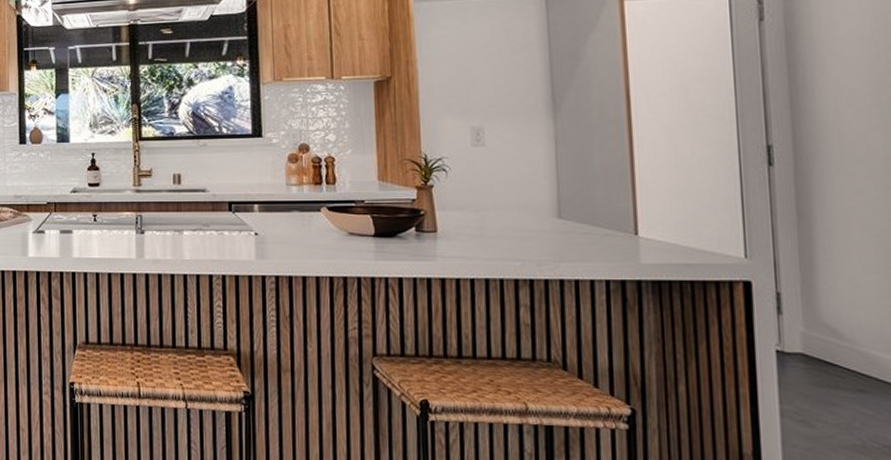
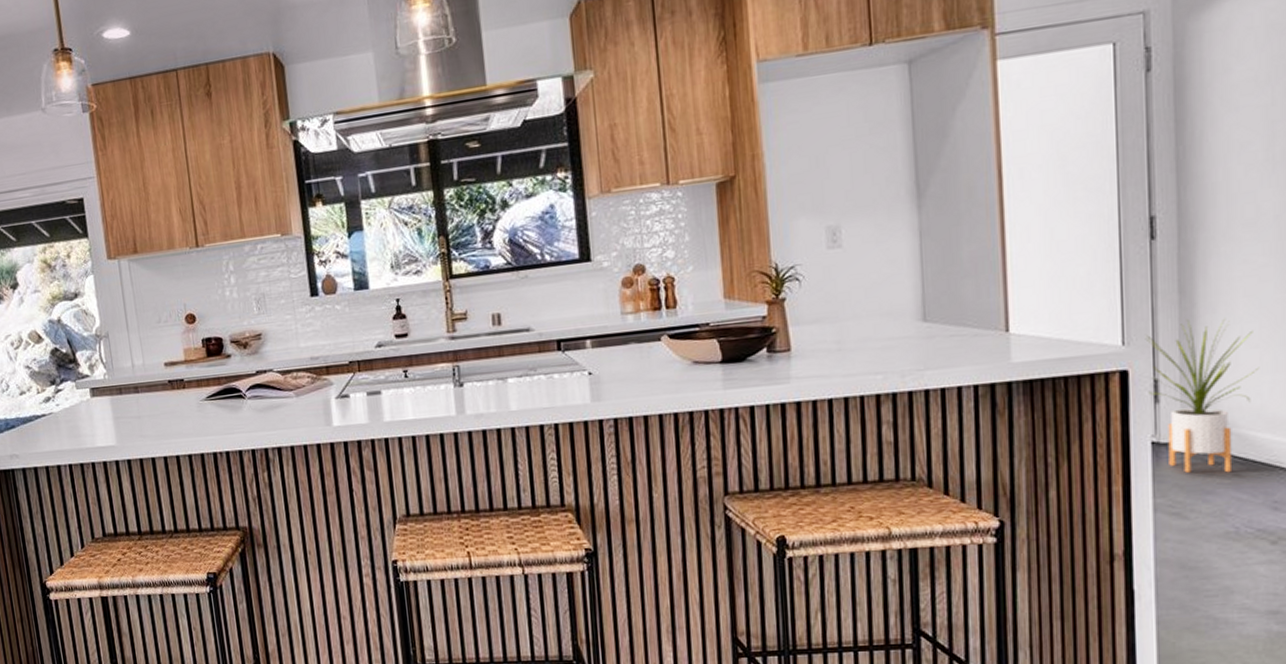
house plant: none [766,241,878,388] -> present [1145,319,1260,473]

